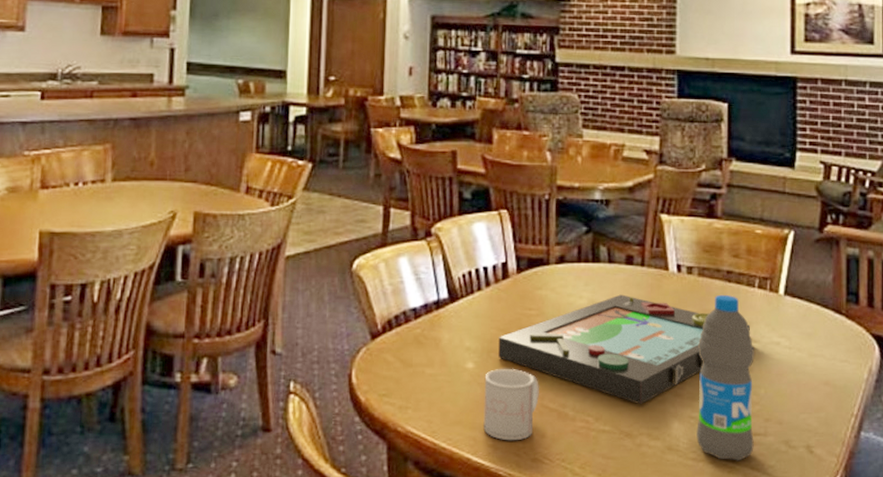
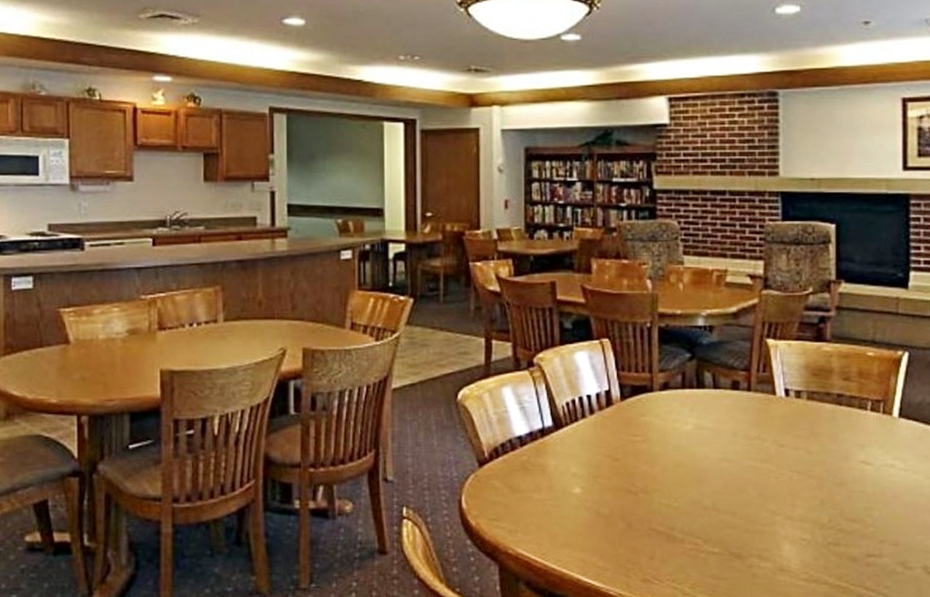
mug: present [483,369,540,441] -> none [592,494,648,563]
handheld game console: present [498,294,750,405] -> none [605,419,862,528]
water bottle: present [696,294,754,461] -> none [808,417,868,582]

